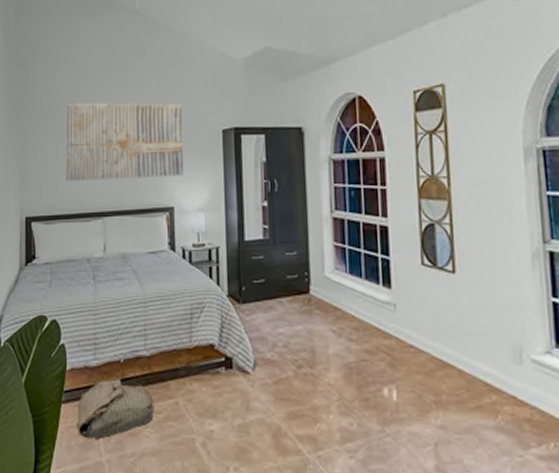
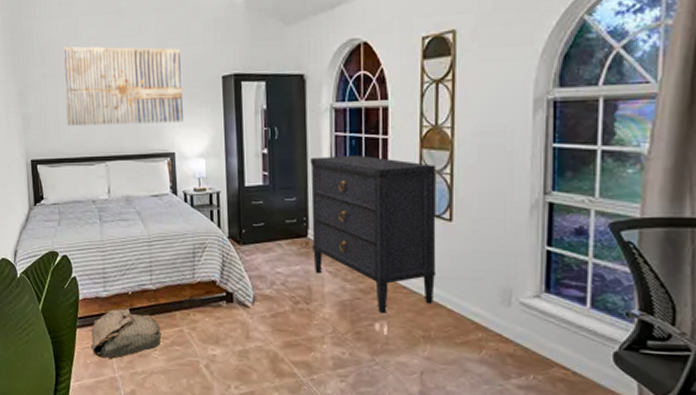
dresser: none [310,206,444,376] -> present [310,154,436,313]

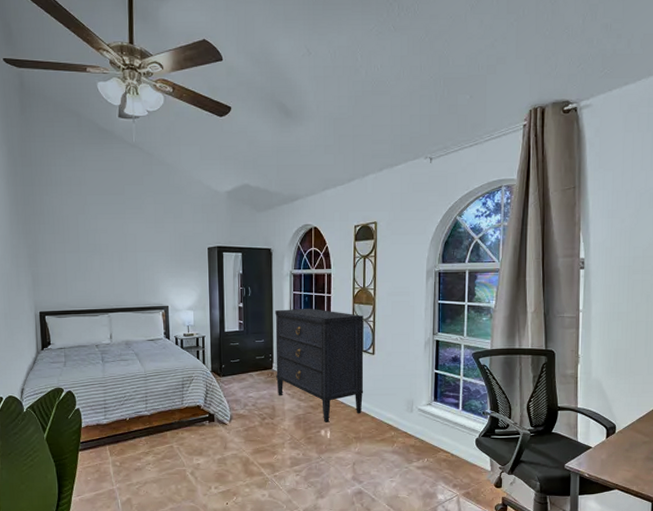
wall art: present [62,46,183,126] -> none [71,218,176,284]
bag: present [91,309,162,359] -> none [92,432,154,475]

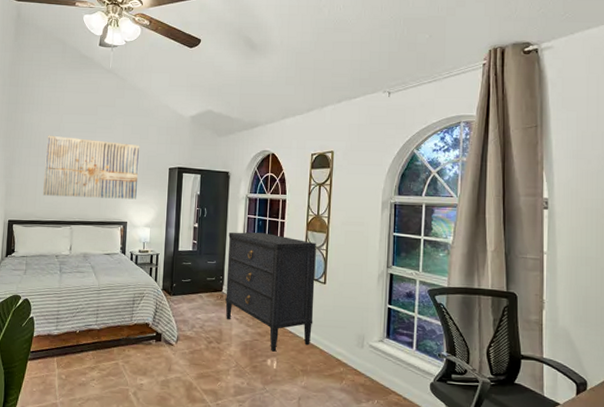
wall art: none [71,218,176,284] -> present [43,135,140,200]

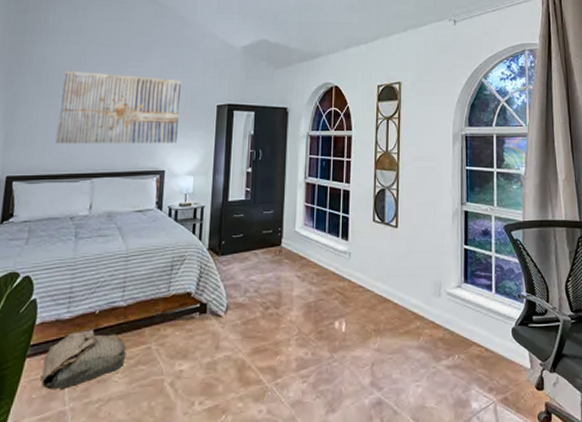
bag: none [39,344,100,388] -> present [41,330,126,390]
dresser: present [225,232,316,352] -> none [285,173,386,311]

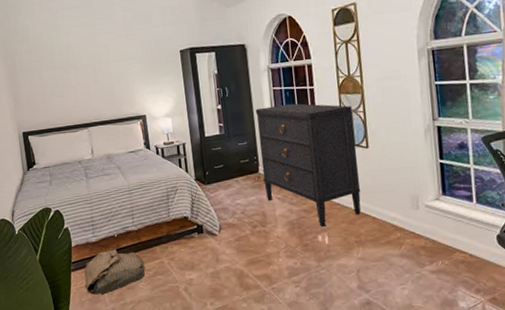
wall art: present [55,70,182,144] -> none [45,31,151,101]
dresser: none [285,173,386,311] -> present [255,103,362,227]

